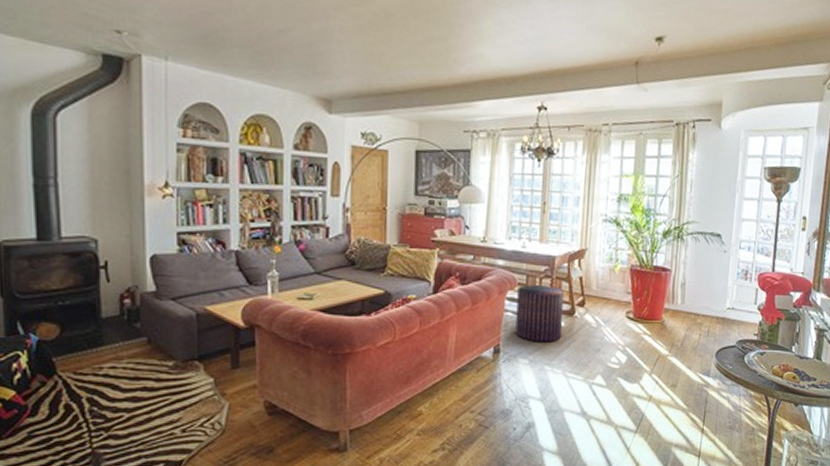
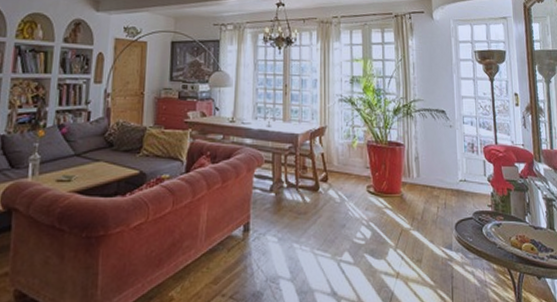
pouf: present [515,285,564,342] -> none [264,162,308,219]

